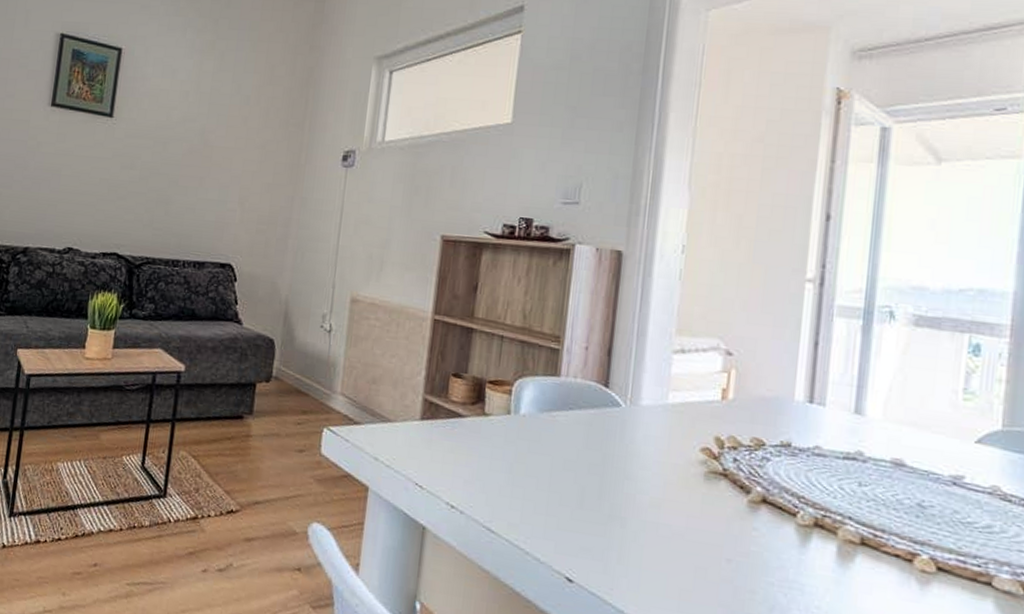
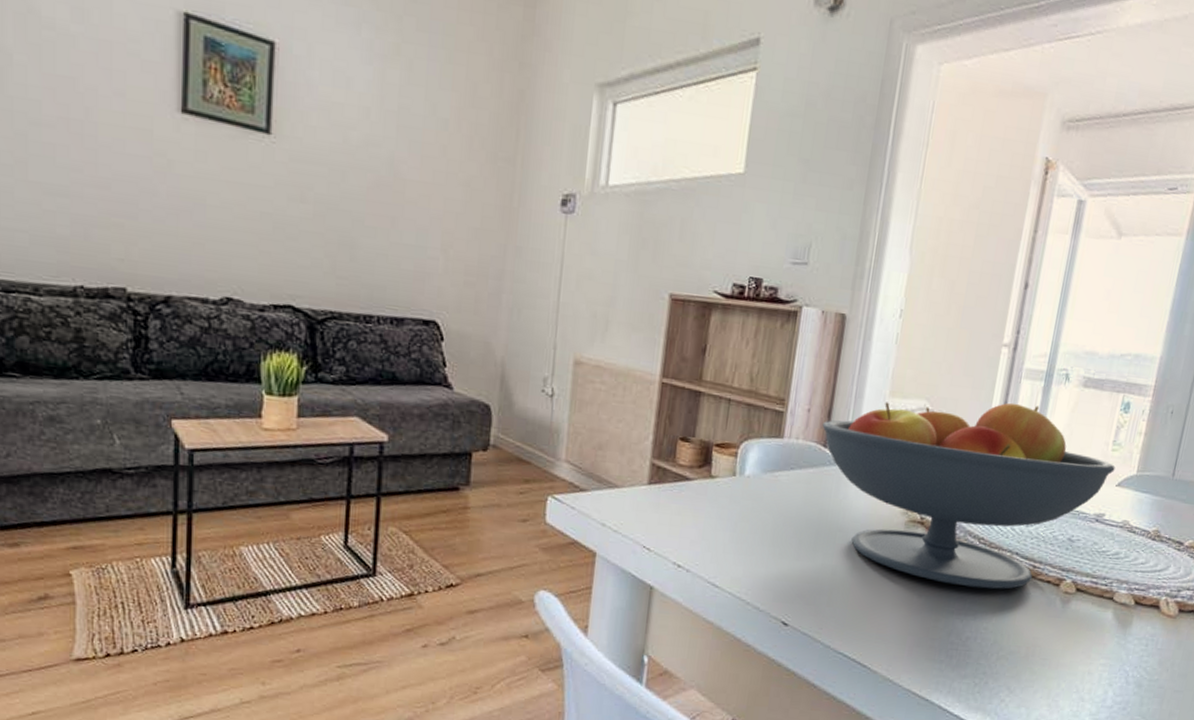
fruit bowl: none [602,340,971,561] -> present [822,402,1115,590]

